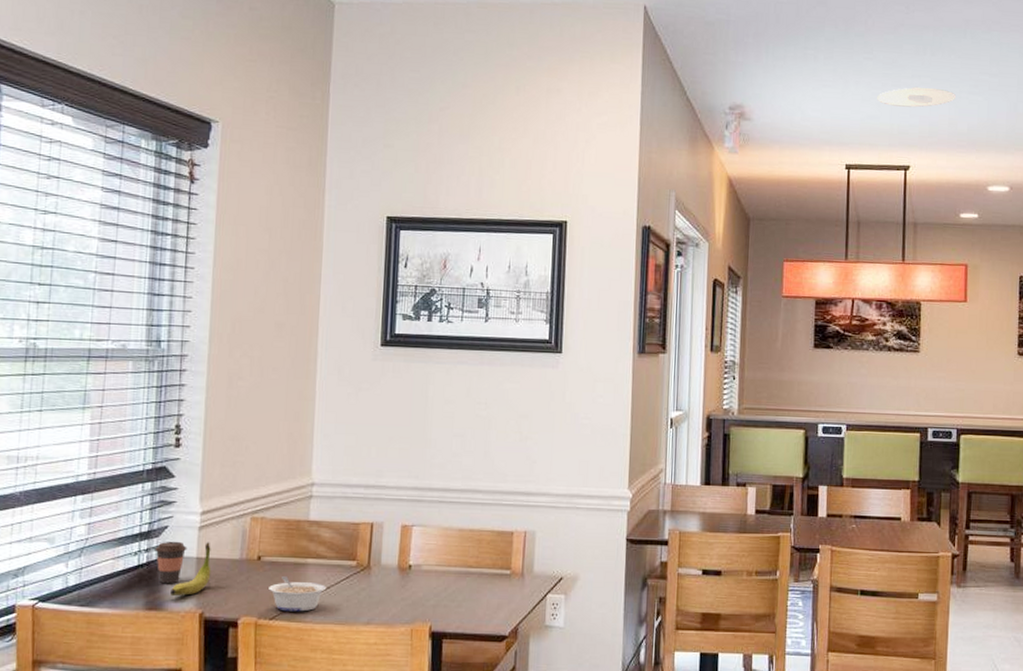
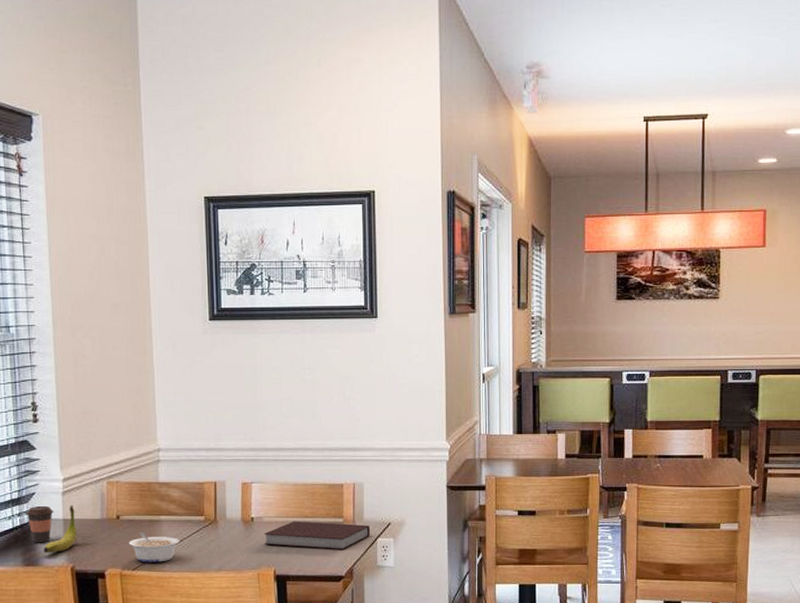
notebook: none [421,570,539,606] -> present [264,521,370,550]
recessed light: present [877,86,957,108] -> none [674,31,755,54]

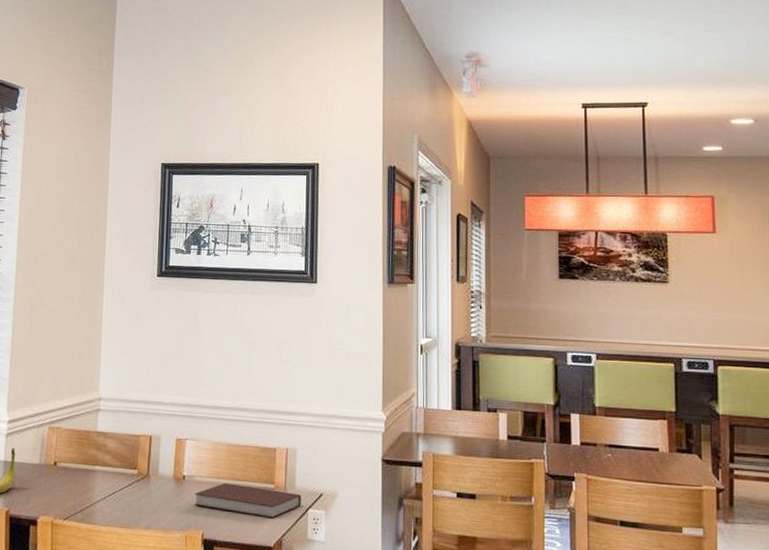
legume: present [129,531,180,563] -> none [63,480,112,514]

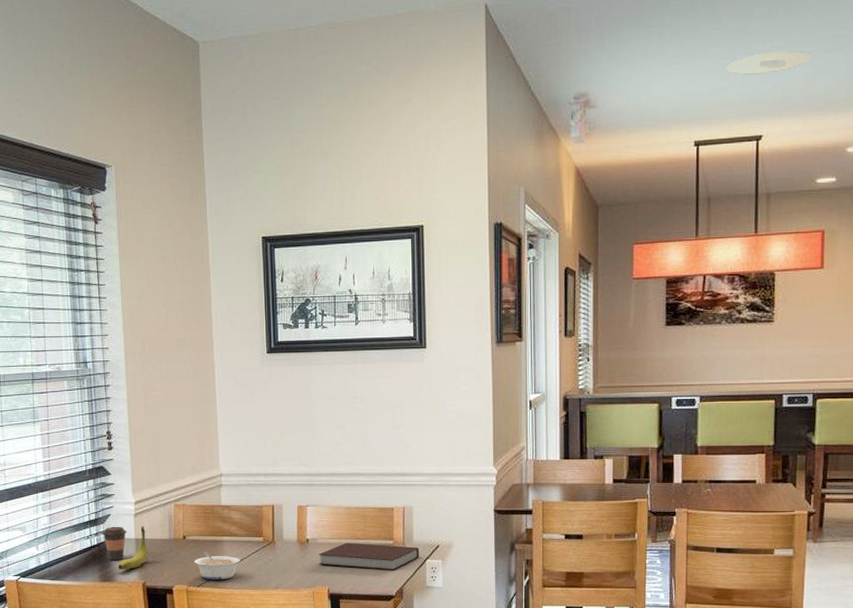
legume: none [63,480,112,514] -> present [194,551,241,580]
recessed light: none [610,27,692,48] -> present [726,50,813,75]

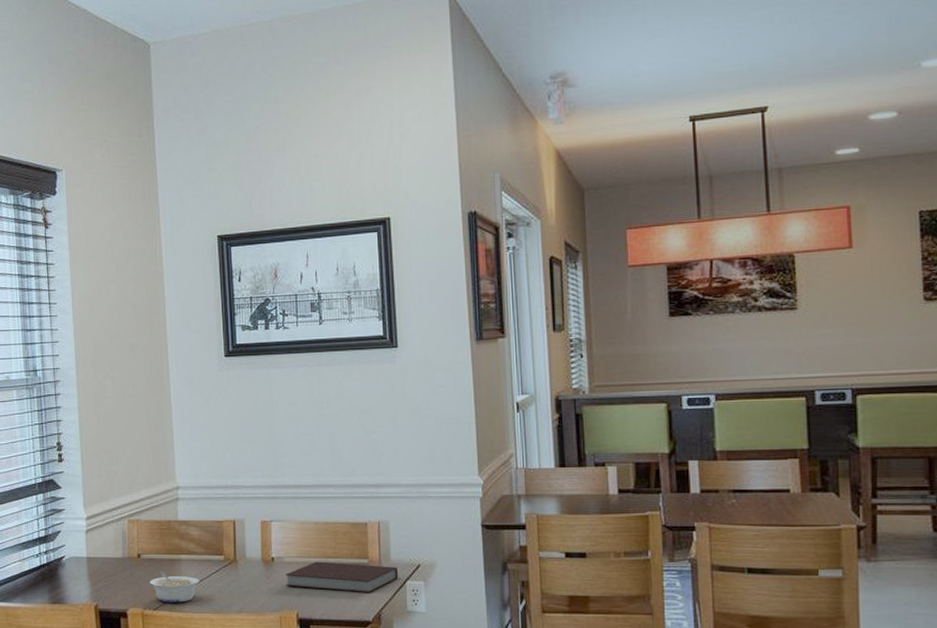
coffee cup: present [102,526,127,561] -> none [52,543,78,581]
banana: present [118,526,148,570] -> none [69,543,100,592]
recessed light: present [726,50,813,75] -> none [721,15,820,44]

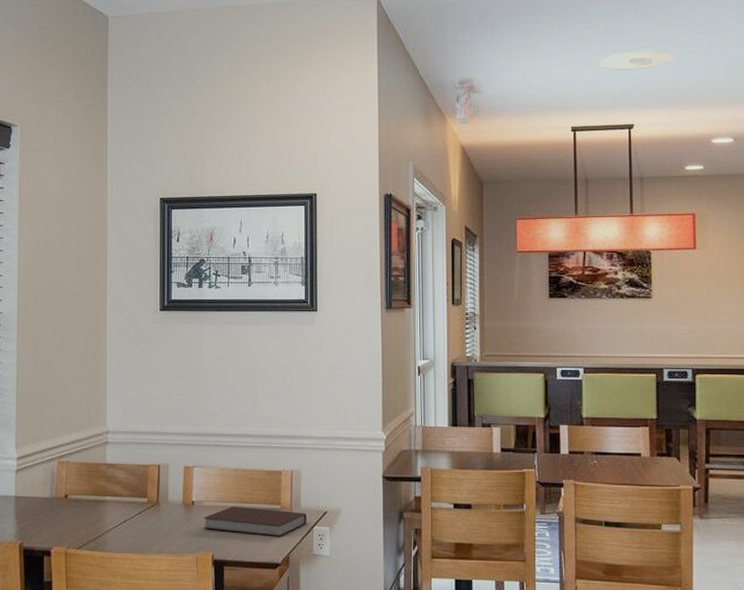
legume: present [150,570,200,603] -> none [75,511,123,543]
recessed light: none [721,15,820,44] -> present [599,50,676,70]

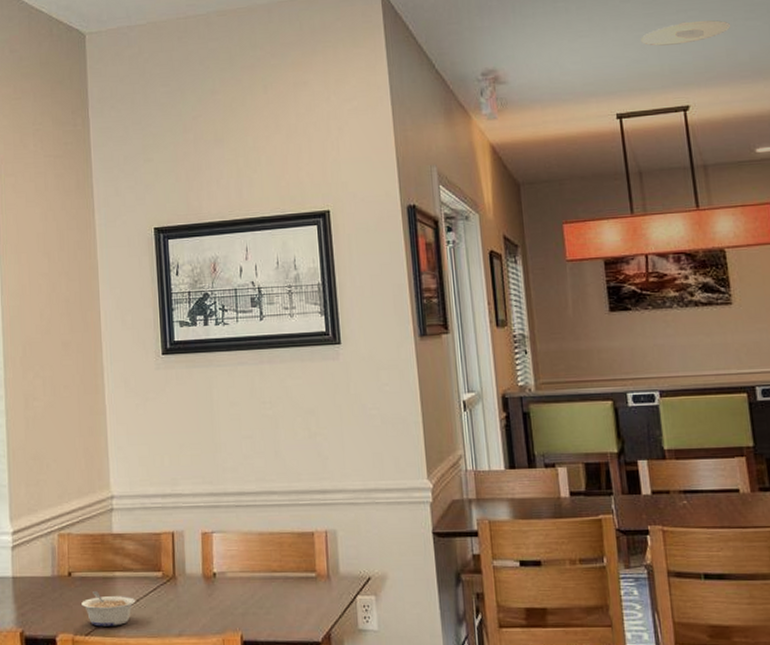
legume: none [75,511,123,543] -> present [81,590,136,627]
notebook: present [204,506,306,537] -> none [228,576,348,611]

